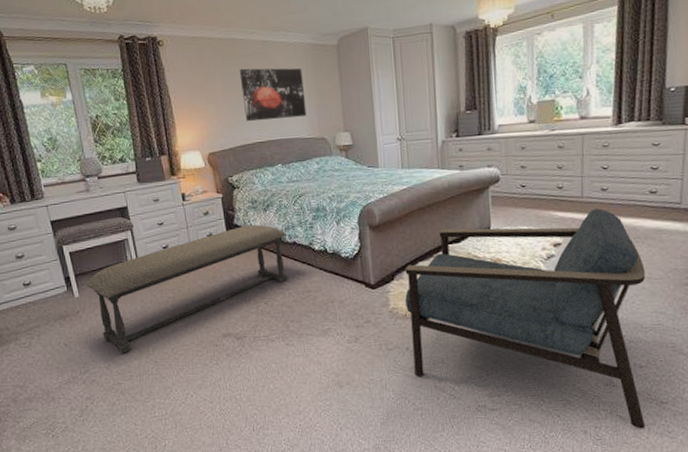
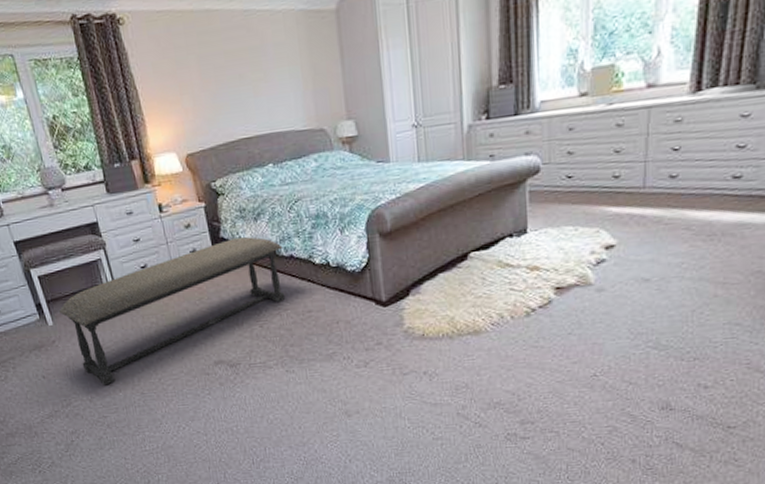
wall art: present [239,68,307,122] -> none [217,42,301,114]
armchair: present [405,208,646,429] -> none [422,200,720,457]

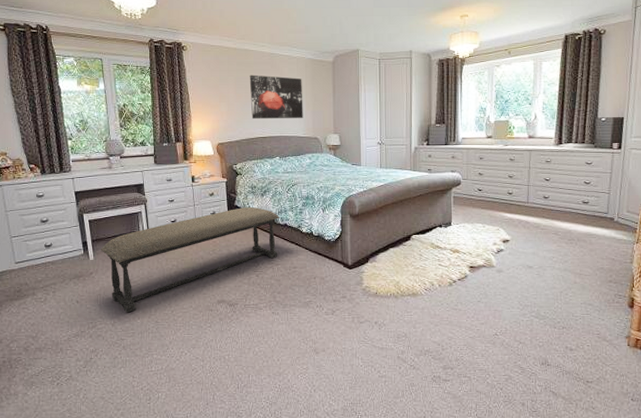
wall art: none [217,42,301,114] -> present [249,75,303,120]

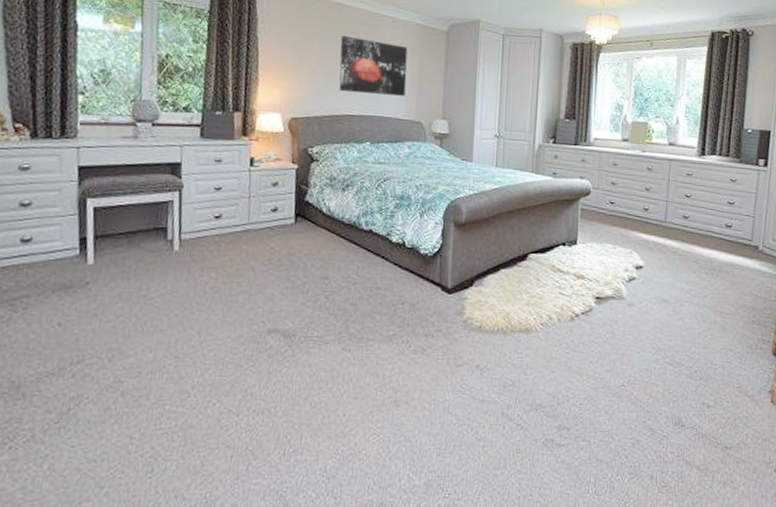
bench: present [101,206,280,313] -> none [106,203,364,343]

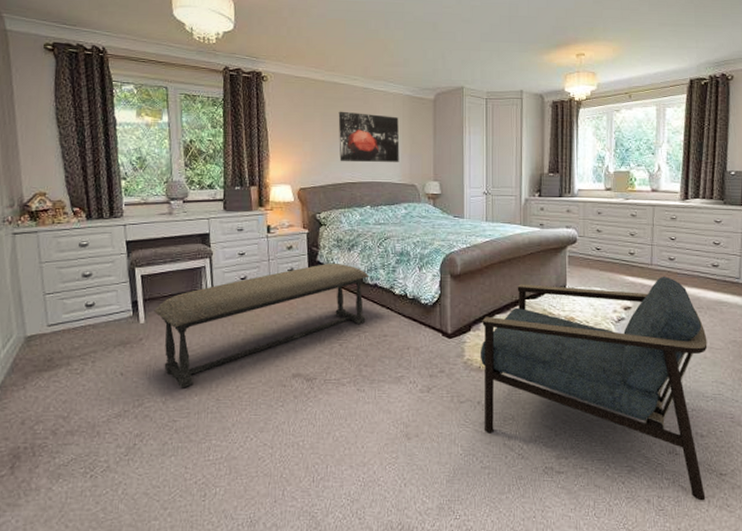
bench: none [106,203,364,343] -> present [154,262,369,388]
armchair: none [481,234,718,477] -> present [479,276,708,501]

